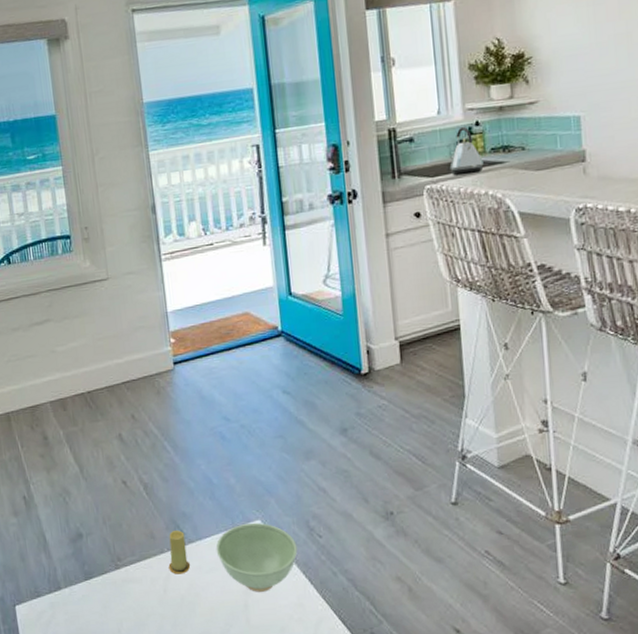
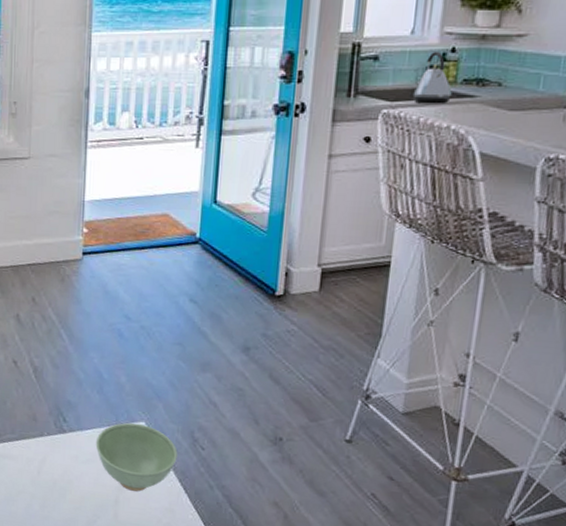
candle: present [168,529,190,575] -> none [46,416,67,460]

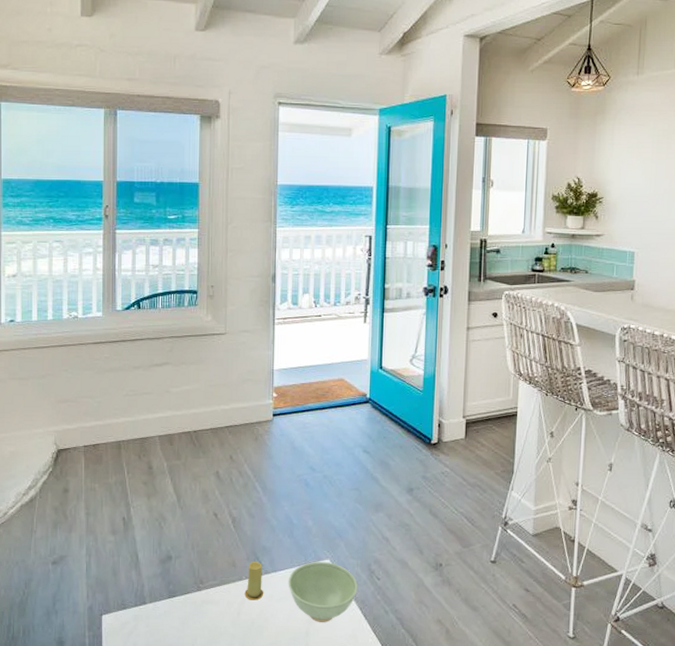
candle: none [46,416,67,460] -> present [244,561,263,600]
kettle: present [412,50,452,104] -> none [526,246,554,287]

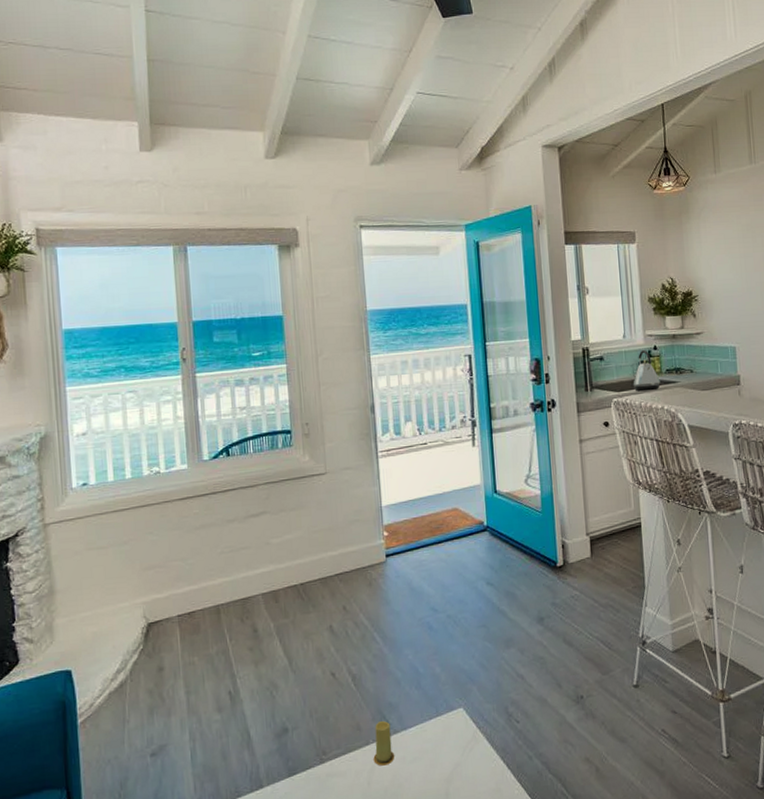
bowl: present [288,561,358,622] -> none [420,710,497,780]
kettle: none [526,246,554,287] -> present [633,349,661,392]

